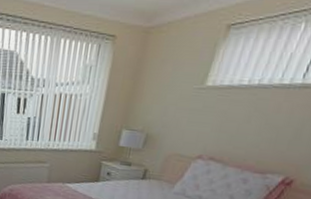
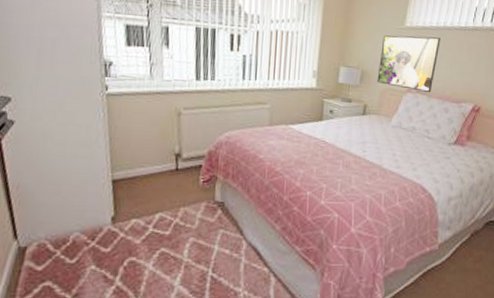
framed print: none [162,96,252,161] -> present [377,35,441,93]

